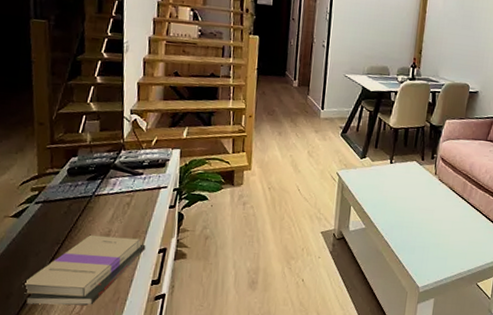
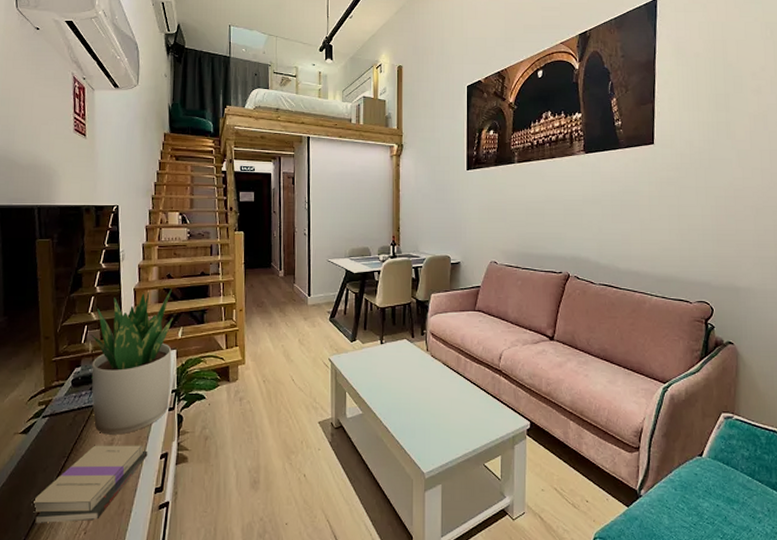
planter: none [88,86,180,227] -> present [91,289,173,435]

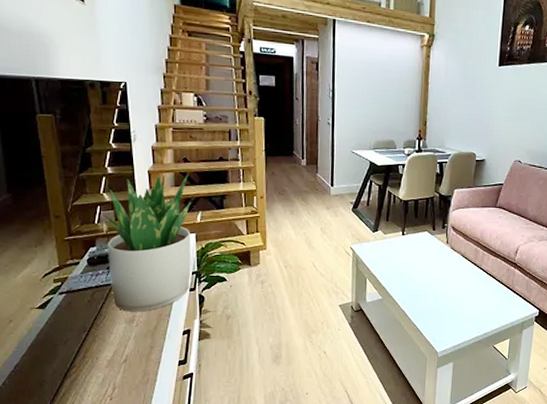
books: present [31,445,148,523] -> none [54,321,170,390]

